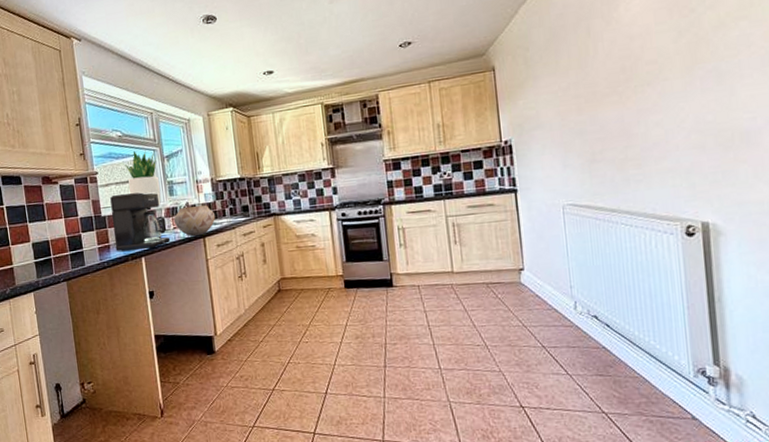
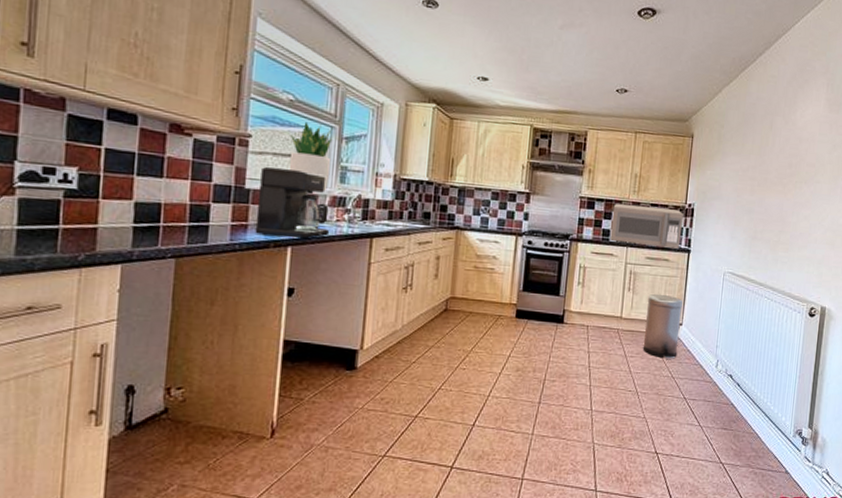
ceramic pot: present [173,205,216,237] -> none [338,200,391,235]
microwave: none [420,150,503,199] -> present [610,204,683,251]
pedal bin: none [477,241,525,308] -> present [642,293,684,359]

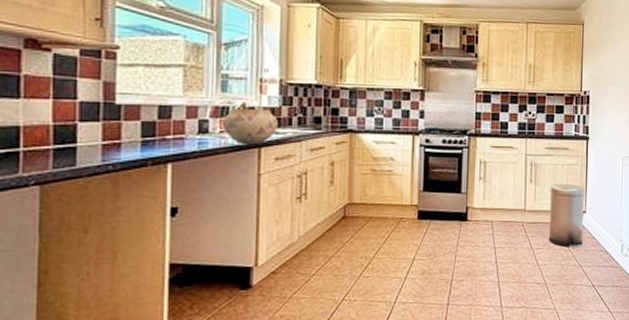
coffee maker: present [255,167,330,239] -> none [129,80,214,154]
planter: present [290,121,333,191] -> none [164,29,210,102]
ceramic pot: none [338,200,391,235] -> present [221,109,279,145]
microwave: present [610,204,683,251] -> none [508,96,579,139]

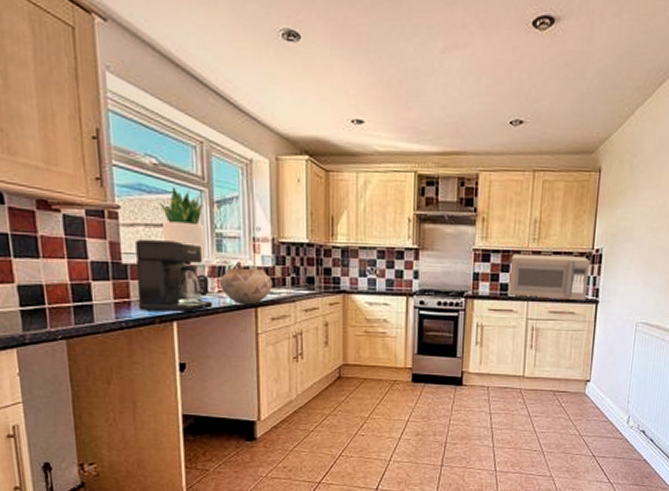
coffee maker: none [129,80,214,154] -> present [135,240,213,313]
planter: none [164,29,210,102] -> present [160,186,206,261]
microwave: none [508,96,579,139] -> present [509,254,590,303]
pedal bin: present [548,183,586,248] -> none [547,349,591,417]

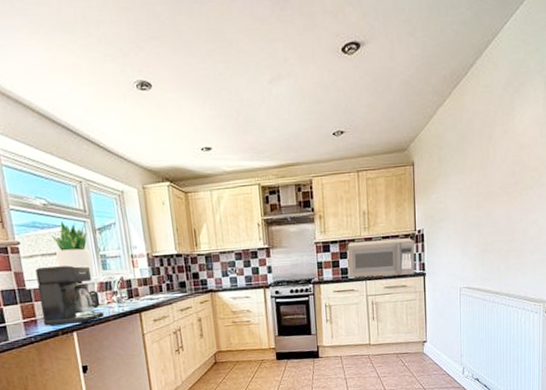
ceramic pot: present [219,269,273,305] -> none [107,280,152,312]

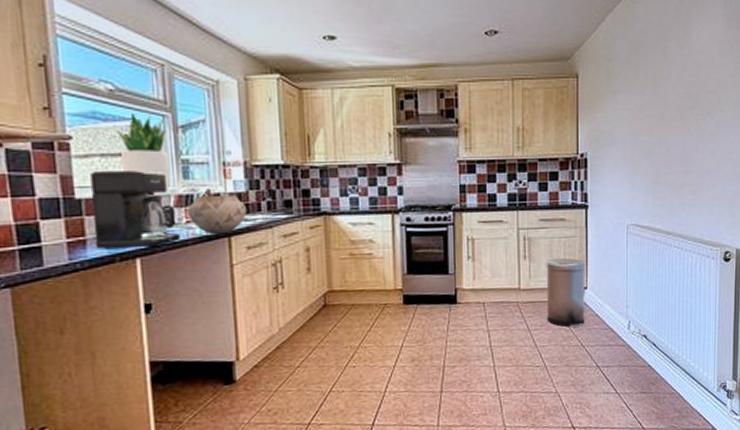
ceramic pot: none [107,280,152,312] -> present [187,195,248,235]
microwave: present [347,238,415,279] -> none [496,162,576,209]
pedal bin: none [391,317,426,374] -> present [546,257,586,328]

